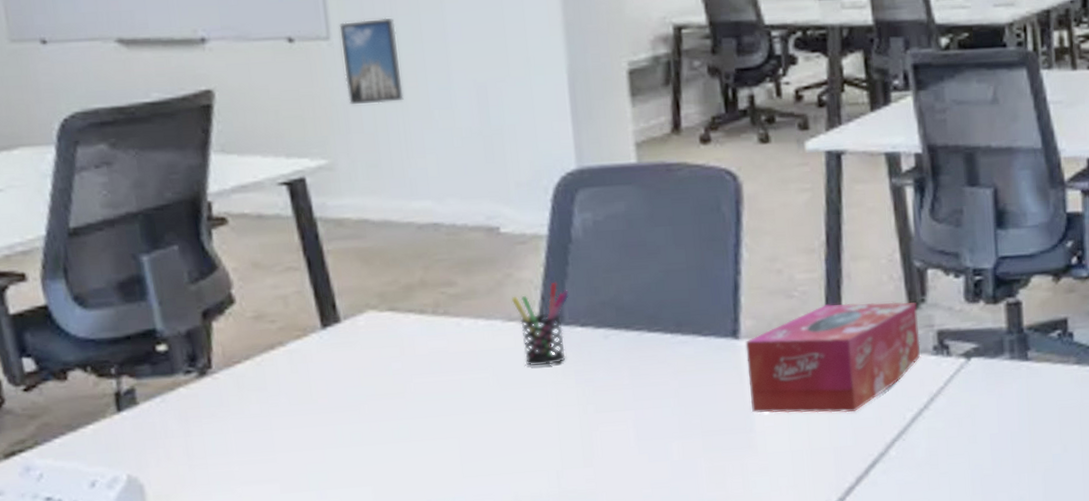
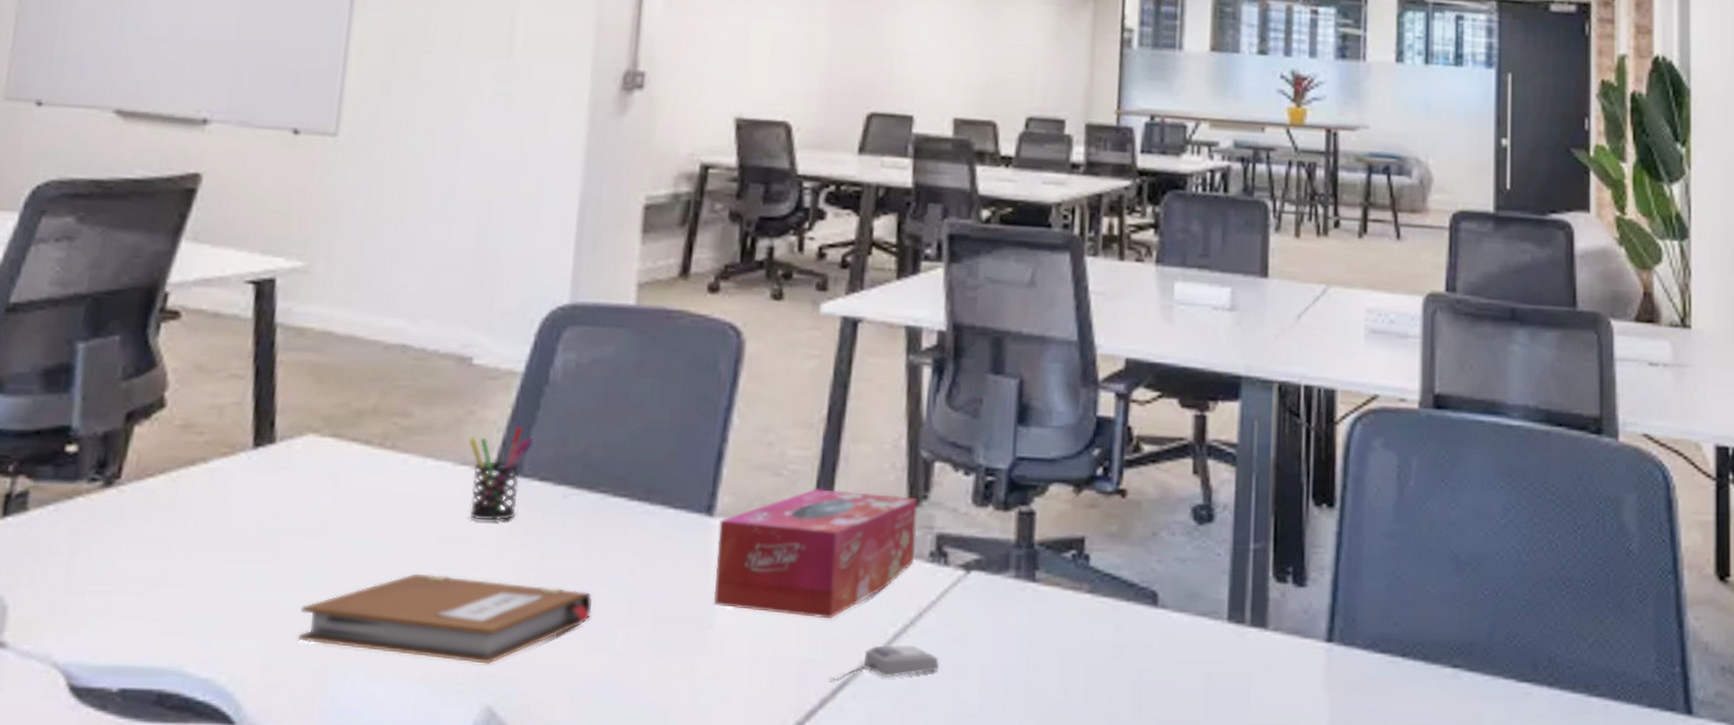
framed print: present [339,18,404,105] -> none [342,120,409,209]
notebook: none [396,414,649,484] -> present [299,573,593,664]
computer mouse: none [860,424,954,463] -> present [828,644,939,682]

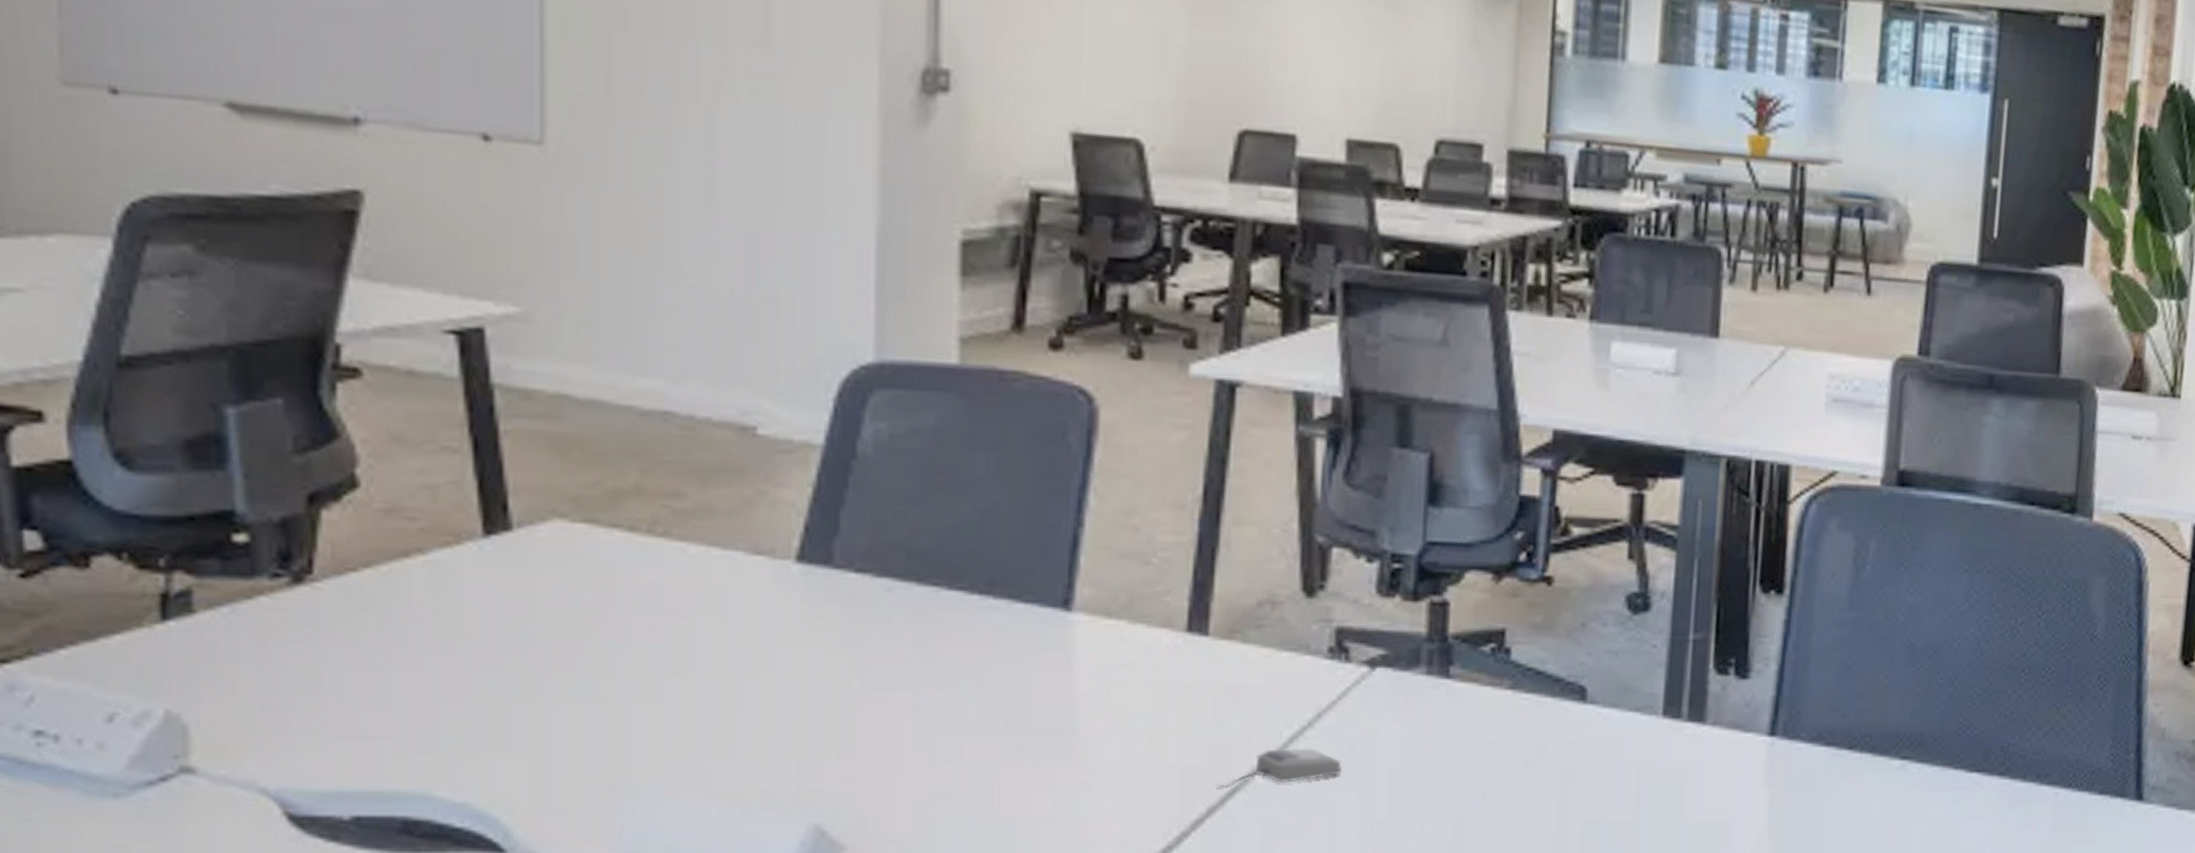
notebook: present [299,573,593,664] -> none [571,679,932,779]
pen holder: present [468,426,535,520] -> none [761,508,845,618]
tissue box: present [714,488,917,619] -> none [1078,579,1313,722]

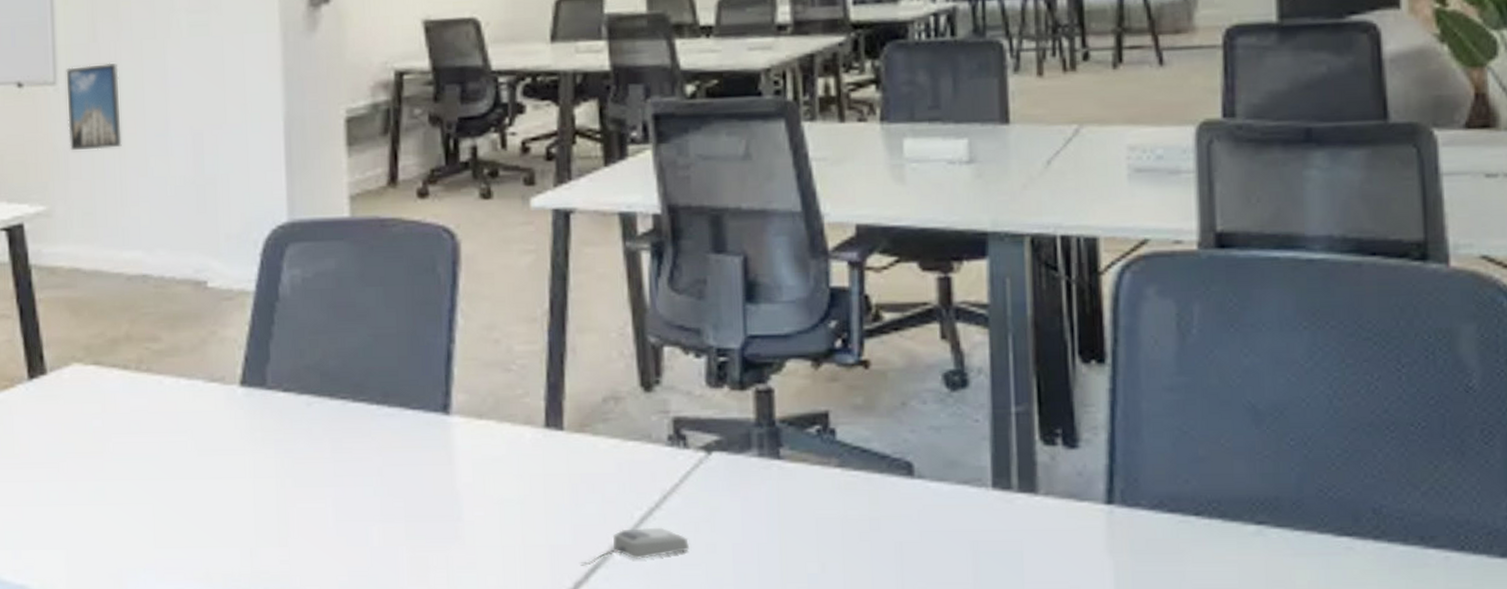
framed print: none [560,124,641,241] -> present [66,63,122,151]

